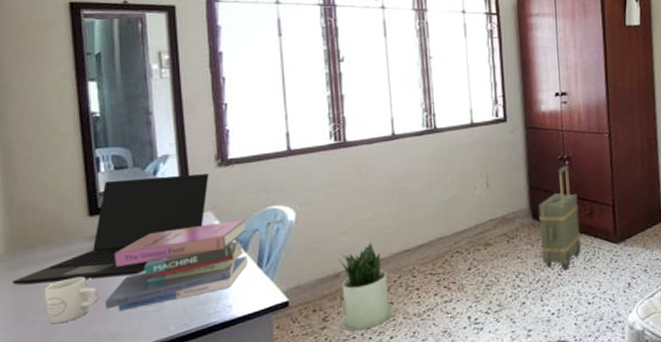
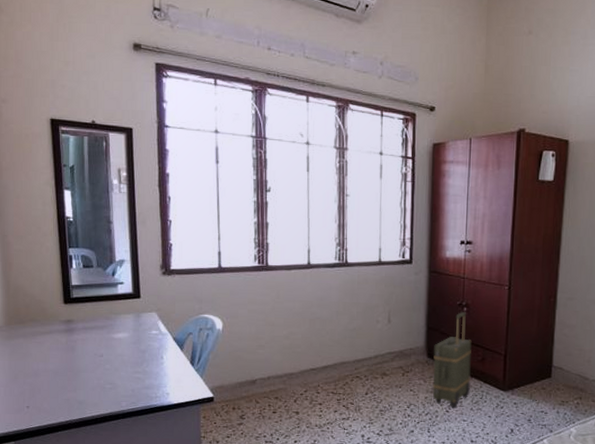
laptop: present [13,174,209,285] -> none [10,276,155,356]
mug: present [45,276,100,324] -> none [32,351,71,387]
books: present [106,219,247,311] -> none [75,322,183,384]
planter: present [338,242,394,332] -> none [253,357,299,432]

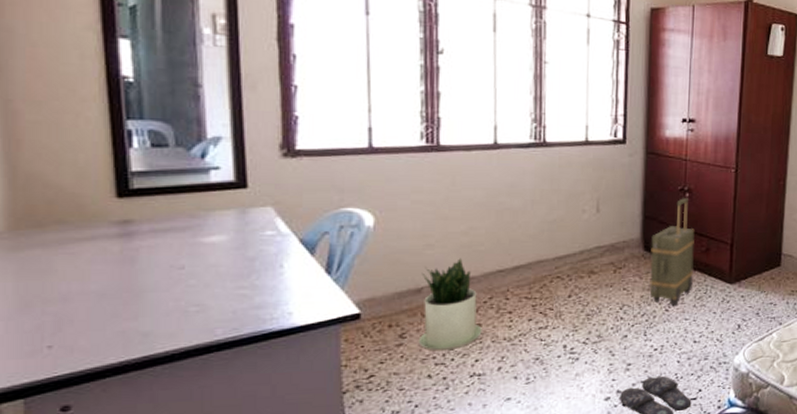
planter: none [253,357,299,432] -> present [418,258,482,351]

